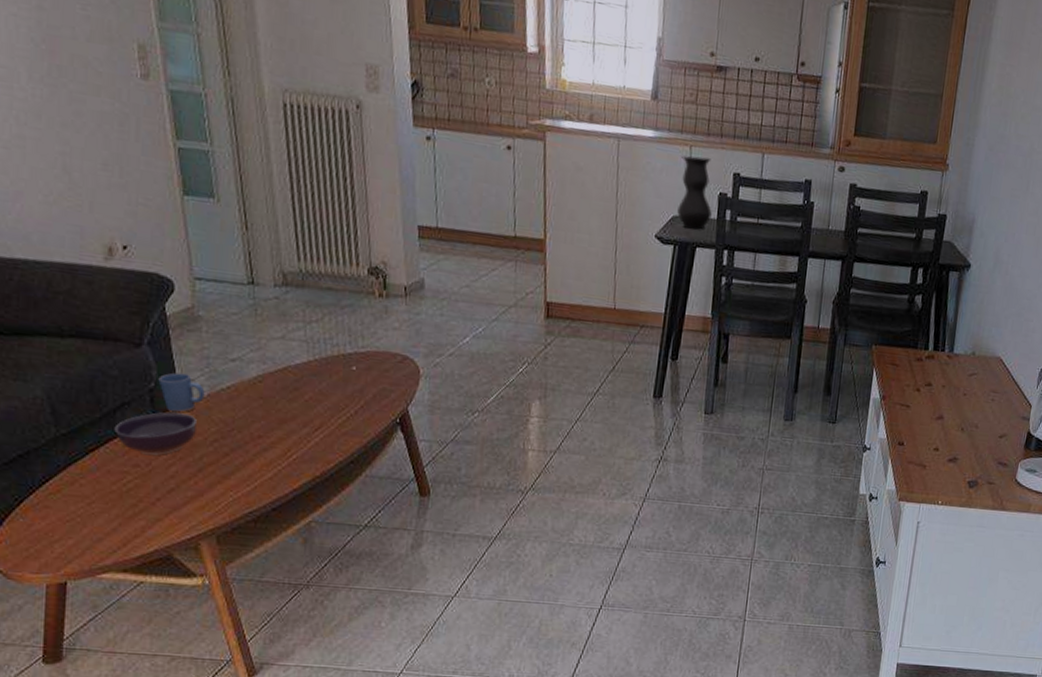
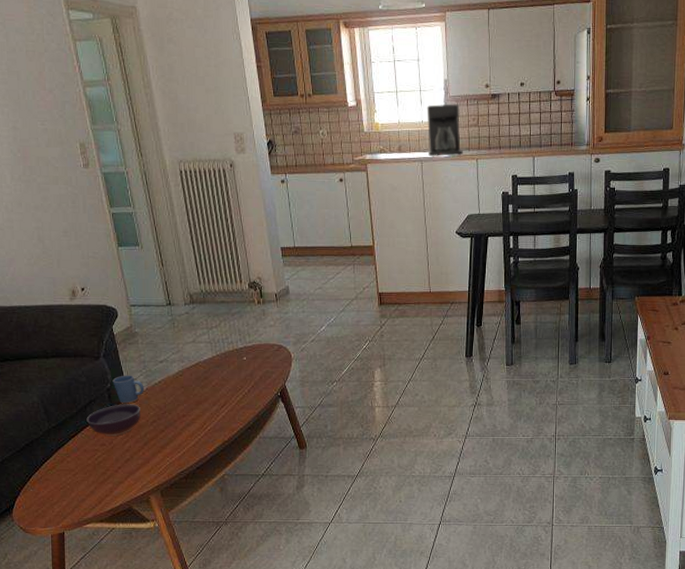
coffee maker: none [627,67,675,139] -> present [426,104,464,157]
vase: present [677,155,712,229] -> none [471,166,498,223]

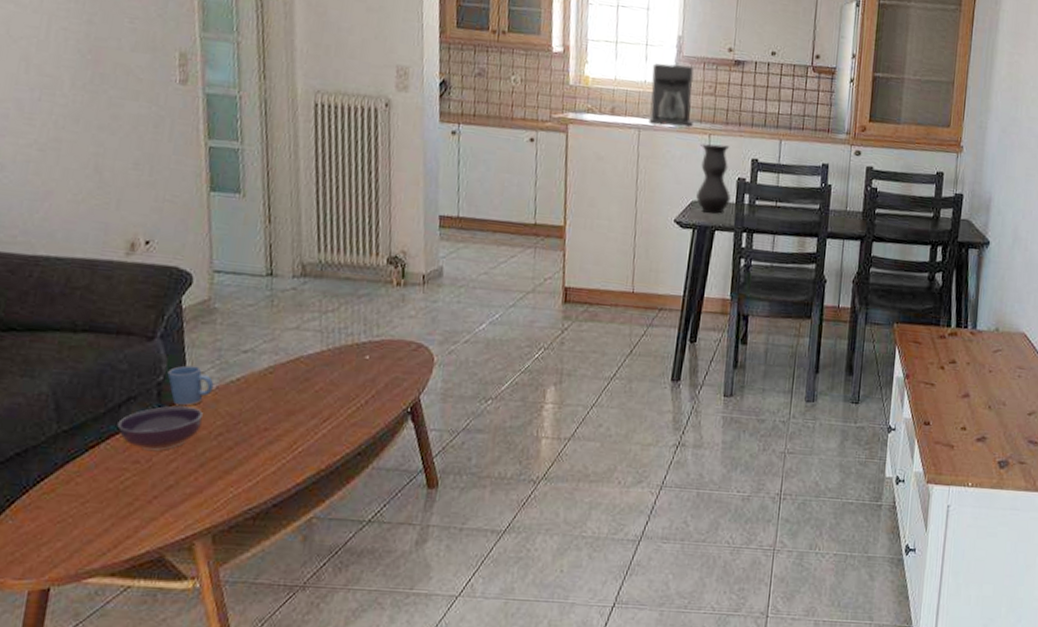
vase: none [471,166,498,223] -> present [696,143,731,213]

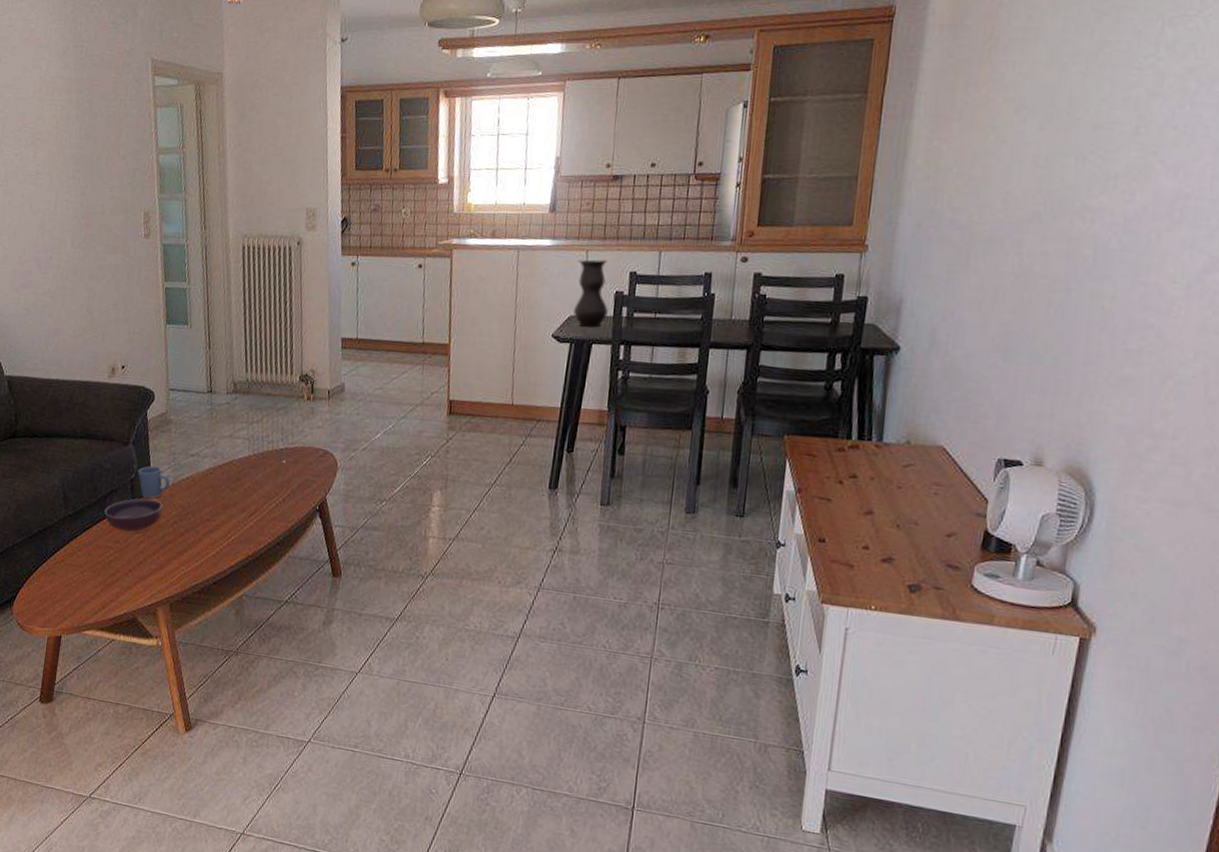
coffee maker: present [648,63,694,128] -> none [526,185,572,246]

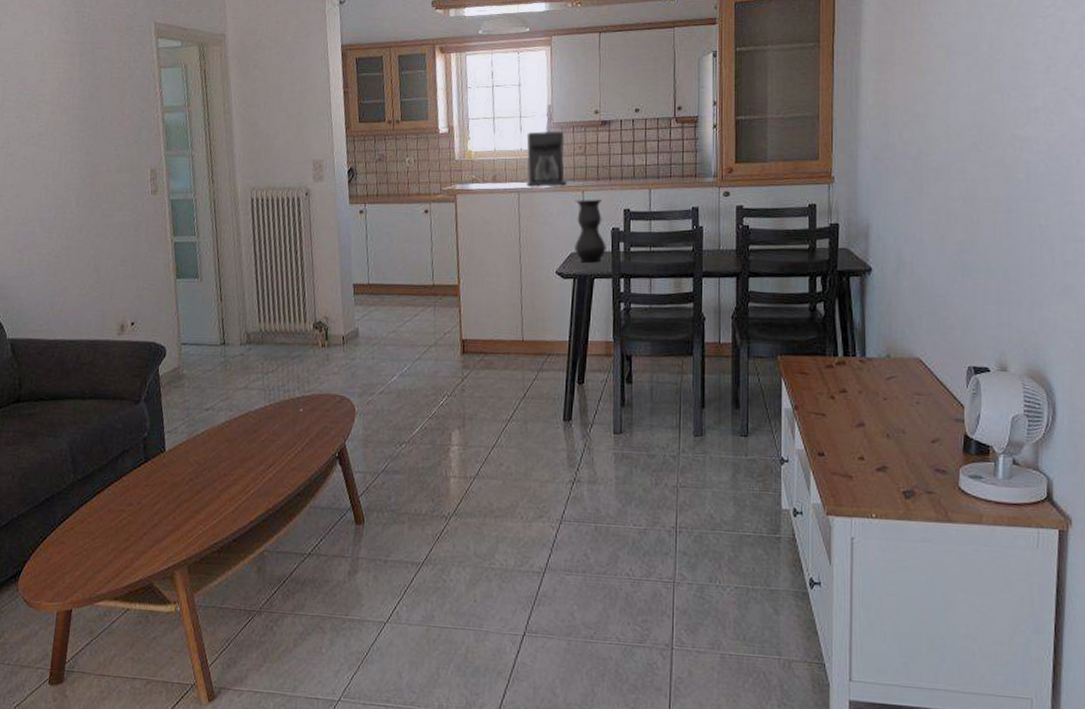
bowl: present [104,498,163,534] -> none [116,457,177,496]
mug: present [138,466,170,499] -> none [150,423,185,457]
coffee maker: none [526,185,572,246] -> present [526,131,568,188]

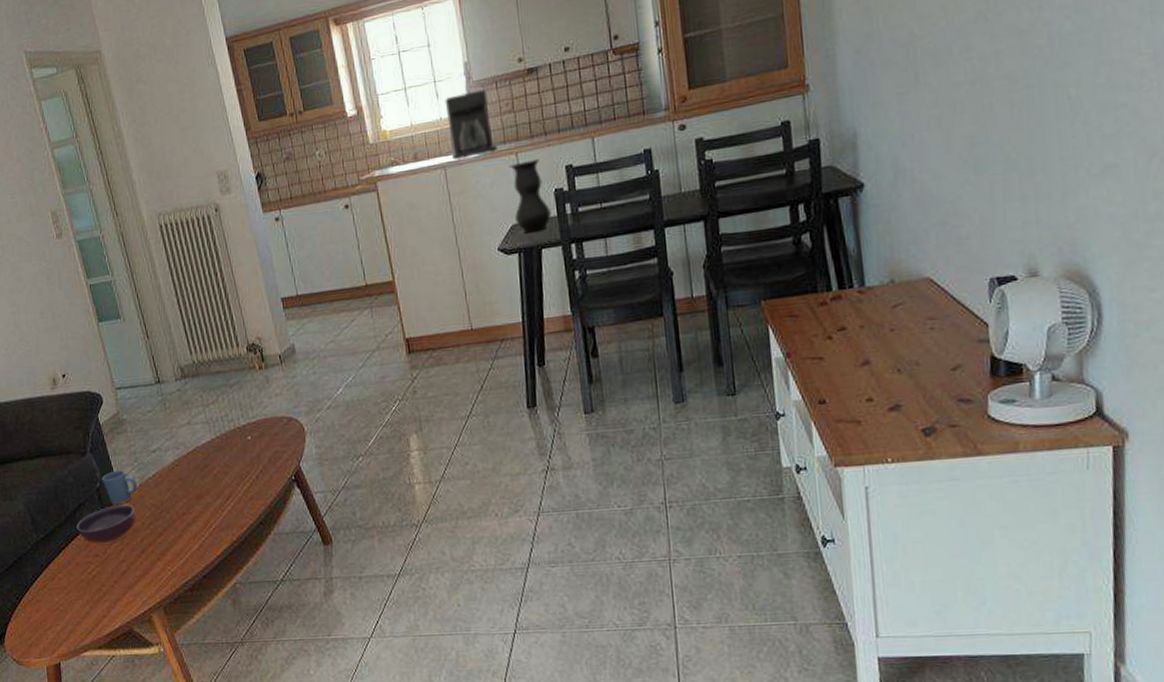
bowl: none [116,457,177,496] -> present [76,504,135,546]
mug: none [150,423,185,457] -> present [101,470,137,505]

